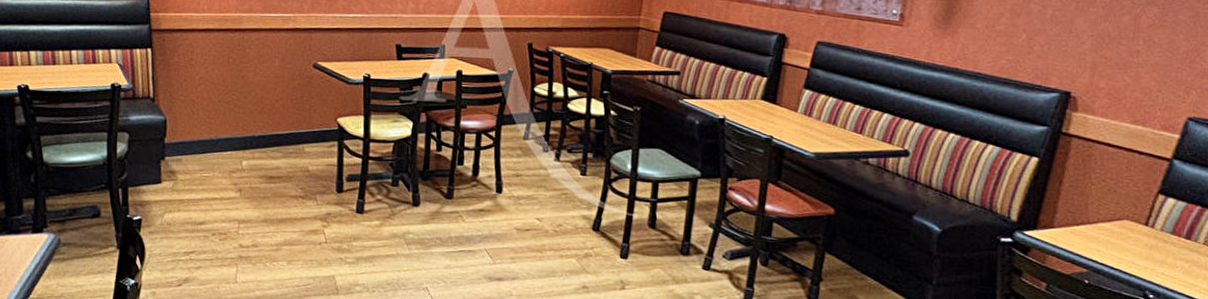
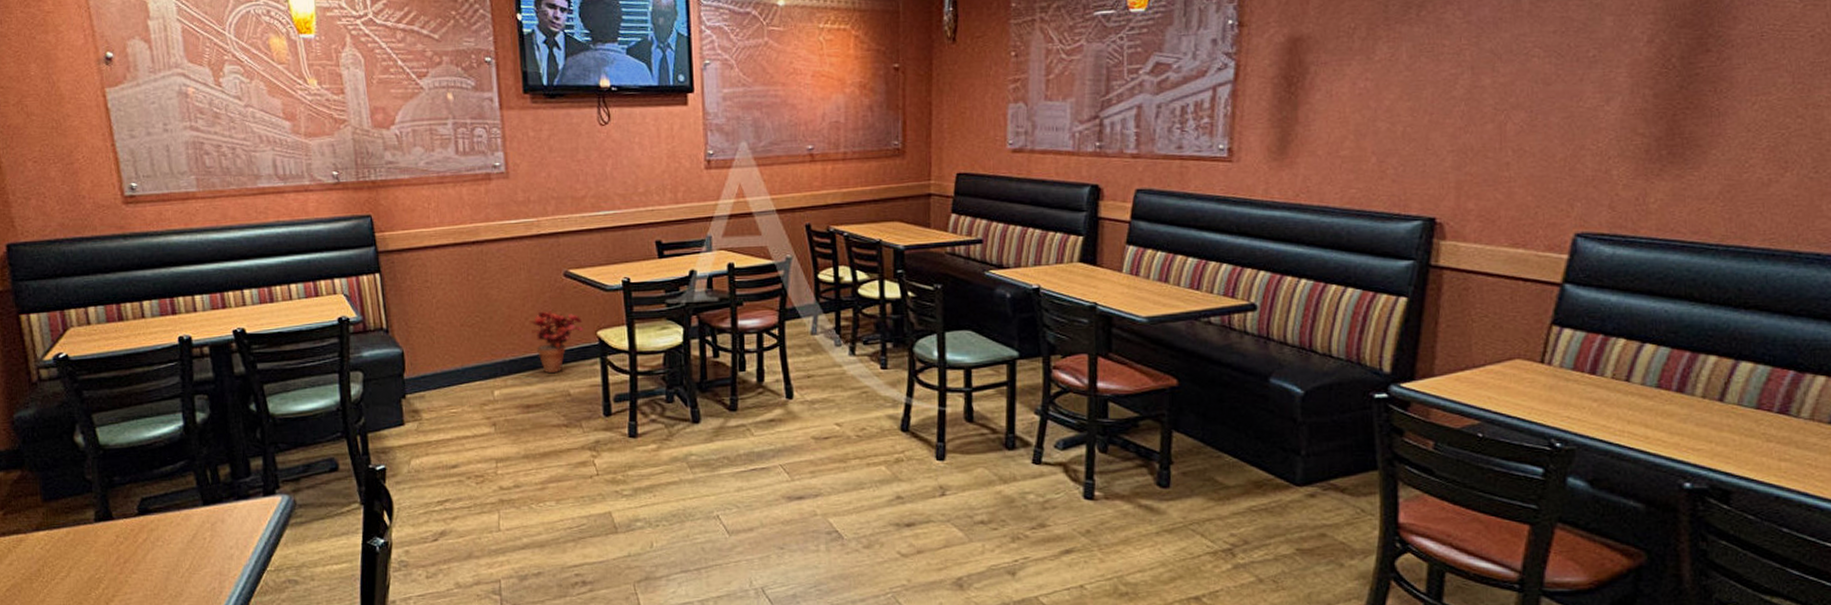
potted plant: none [278,95,326,150] -> present [528,309,583,373]

